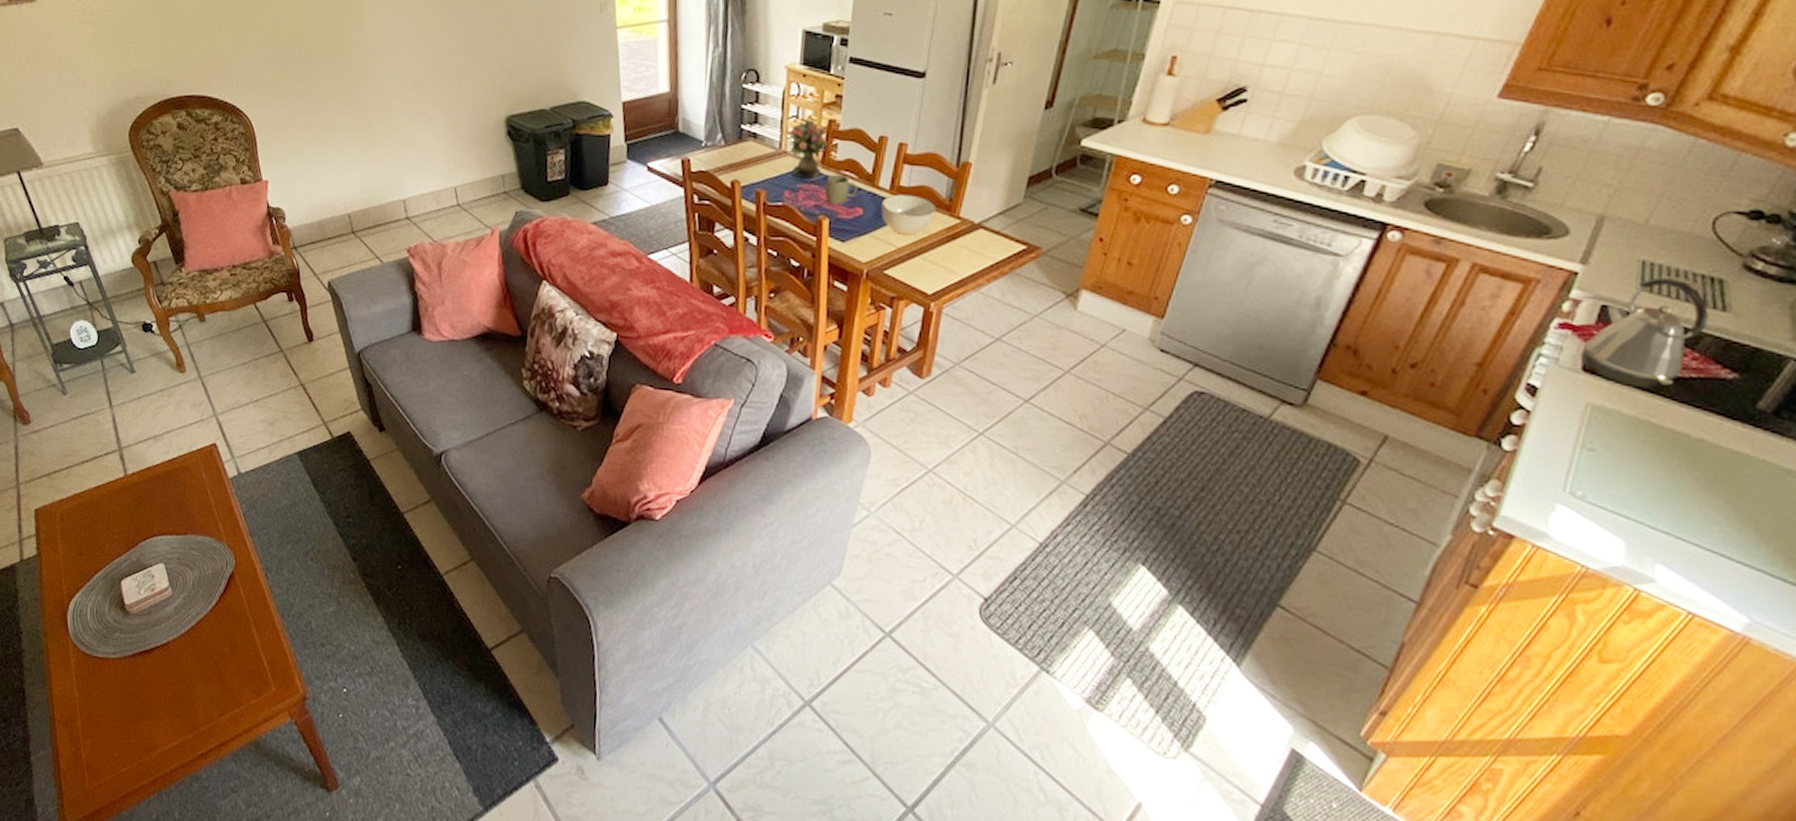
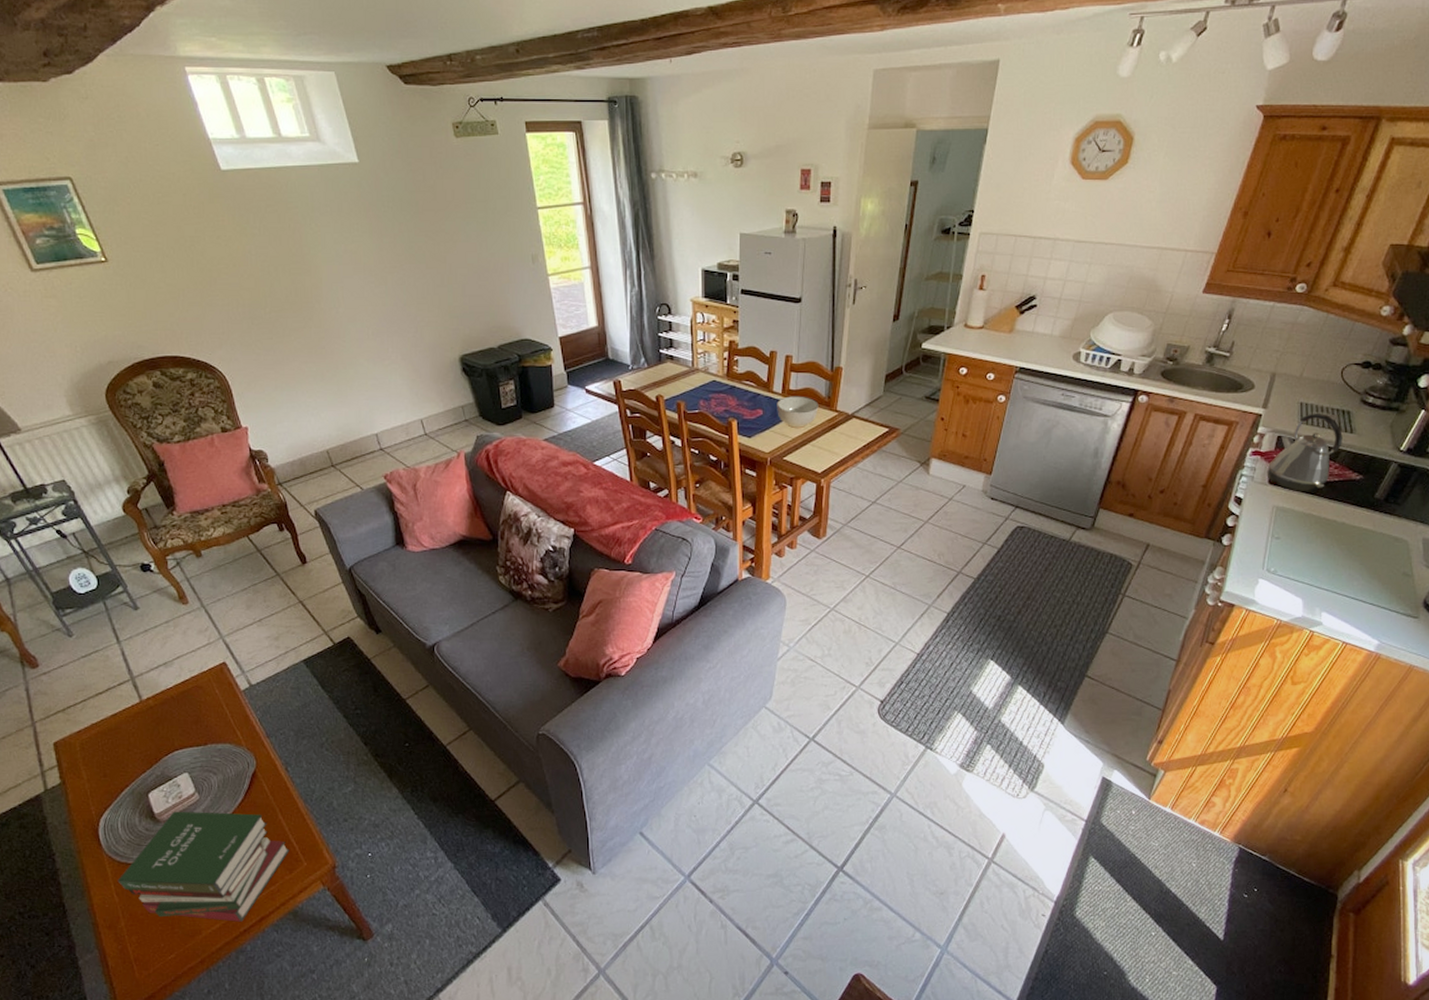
books: none [79,605,259,744] -> present [117,811,290,922]
bouquet: present [789,118,828,181] -> none [699,340,730,391]
mug: present [825,174,858,205] -> none [732,384,757,408]

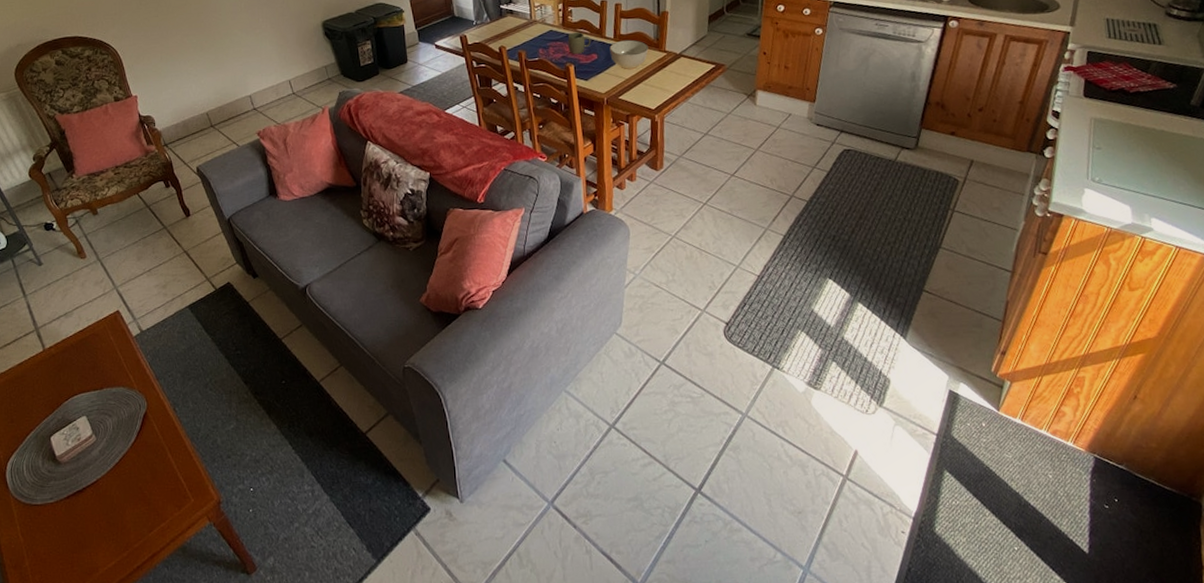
books: present [117,811,290,922] -> none [22,453,178,559]
mug: none [732,384,757,408] -> present [567,32,591,54]
kettle: present [1267,412,1343,492] -> none [1081,27,1152,103]

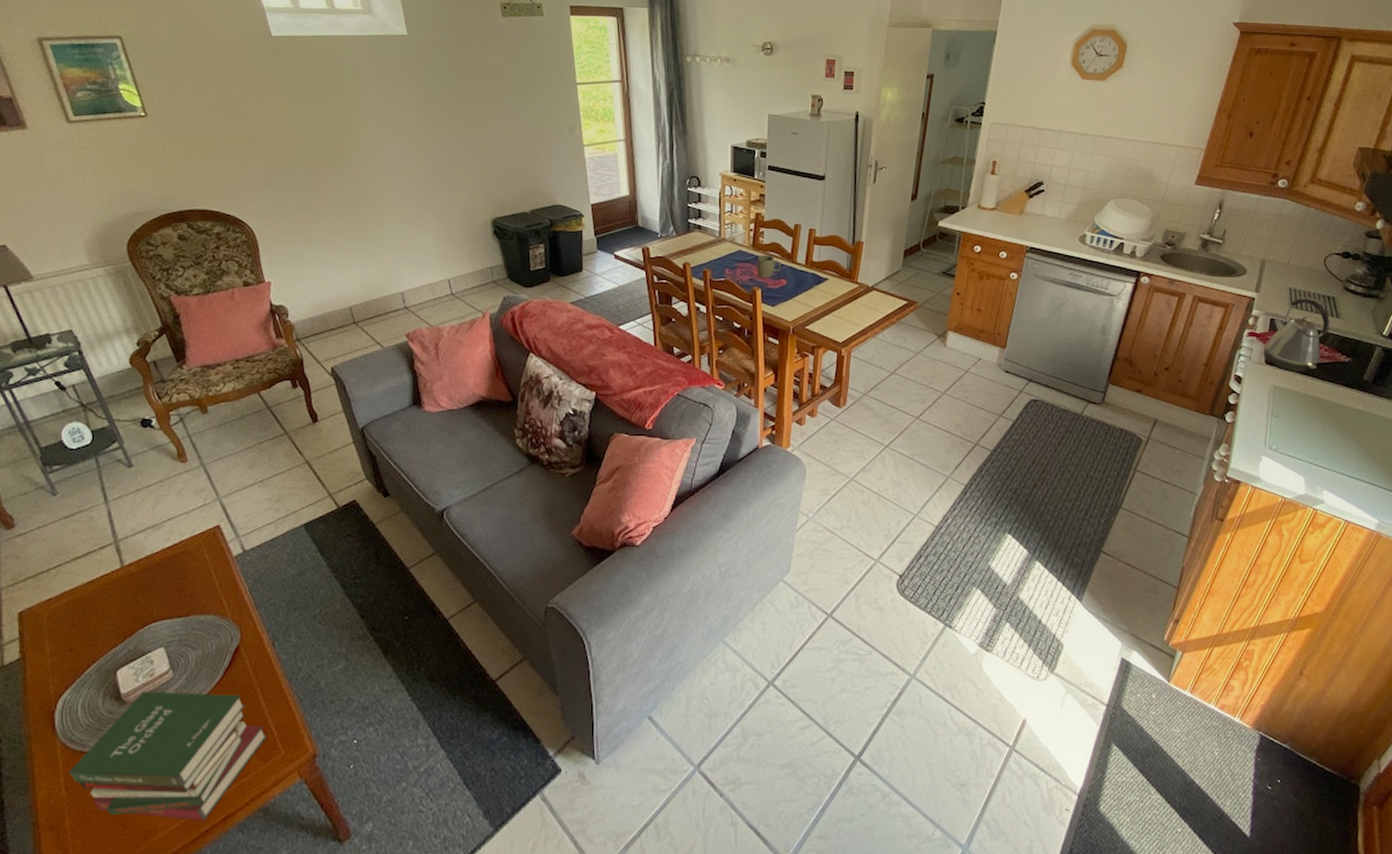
books: none [22,453,178,559] -> present [68,691,267,821]
bowl: present [609,39,649,69] -> none [800,267,840,298]
kettle: none [1081,27,1152,103] -> present [1263,298,1330,373]

